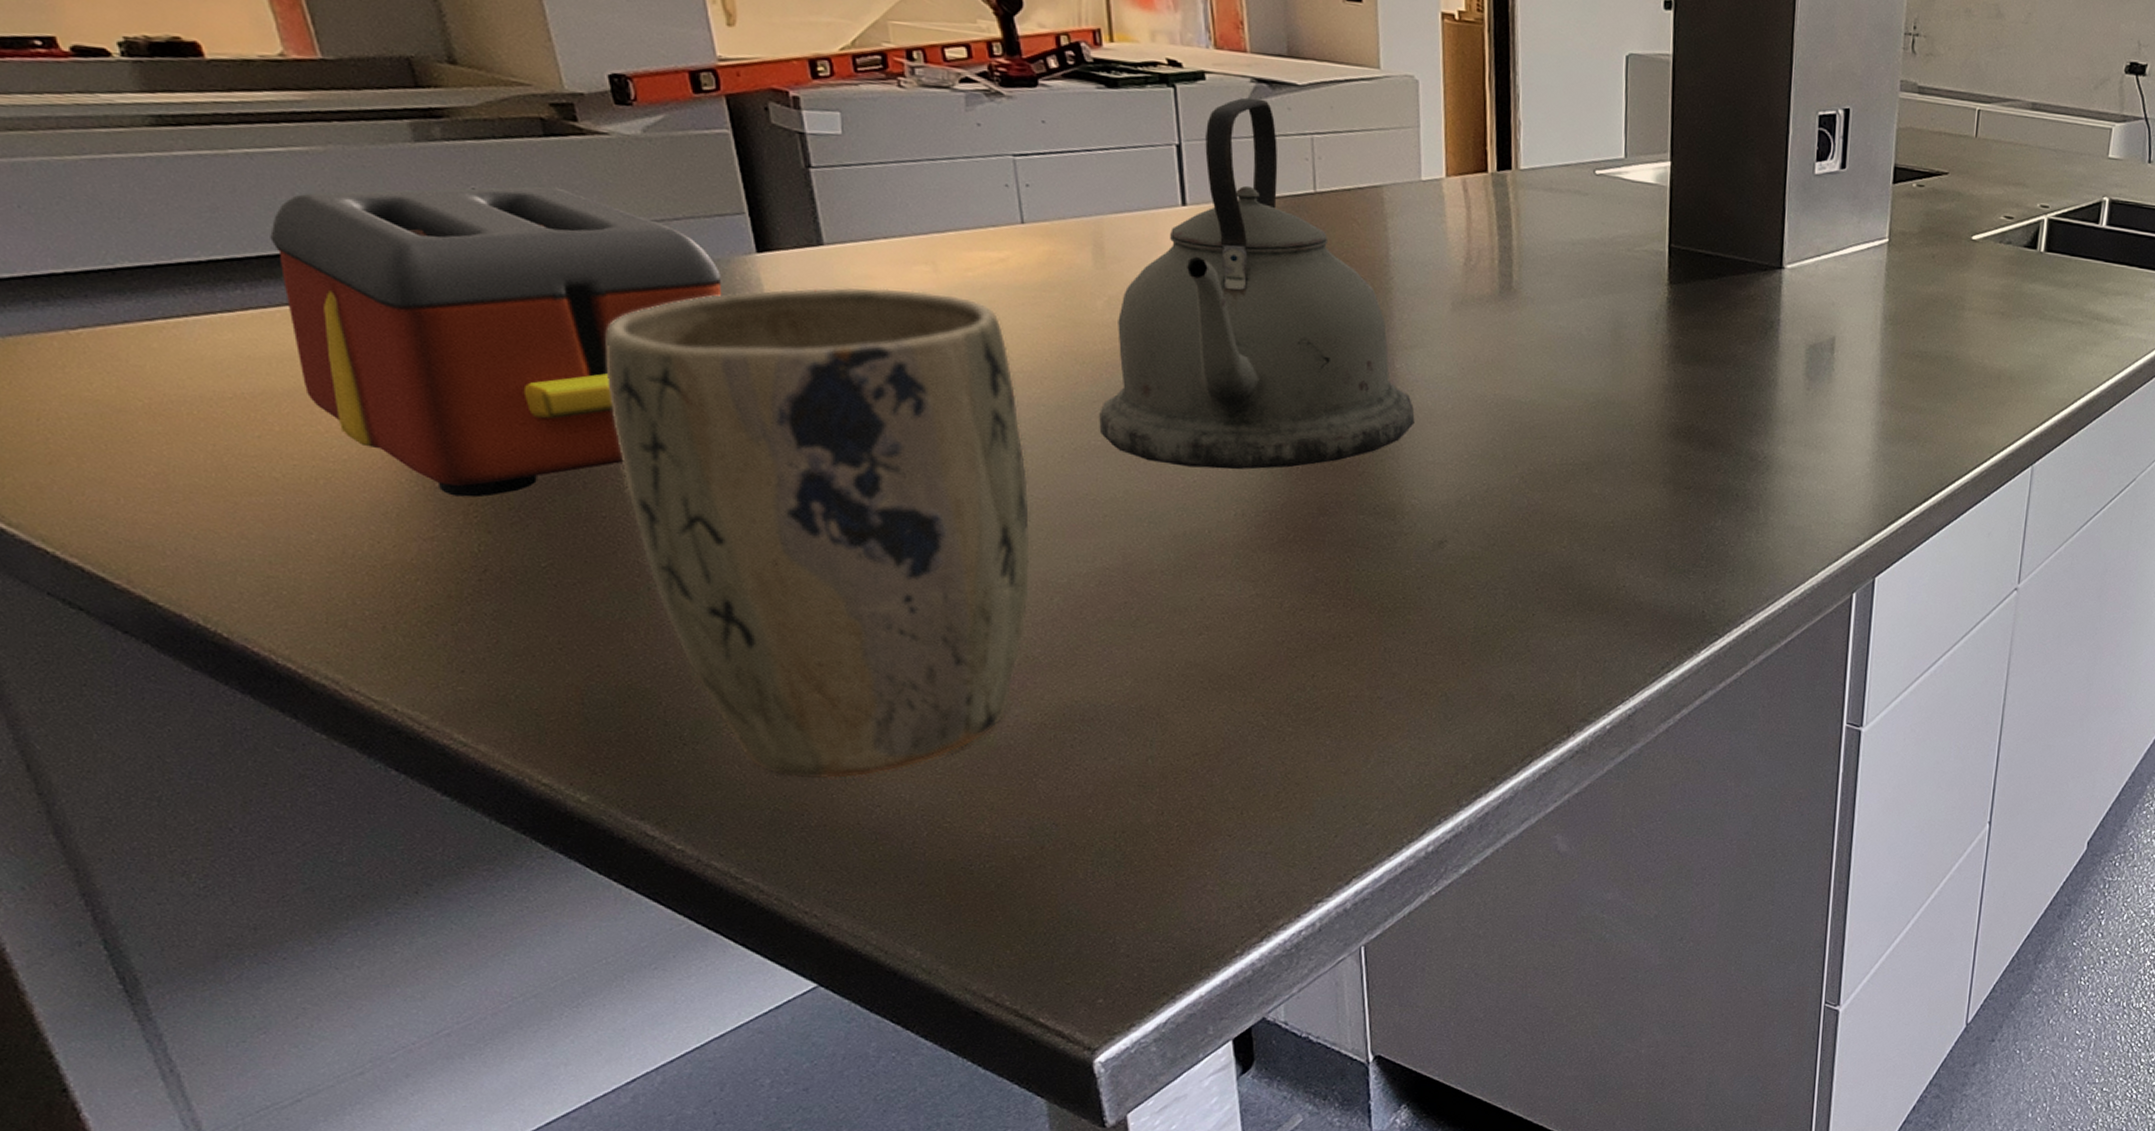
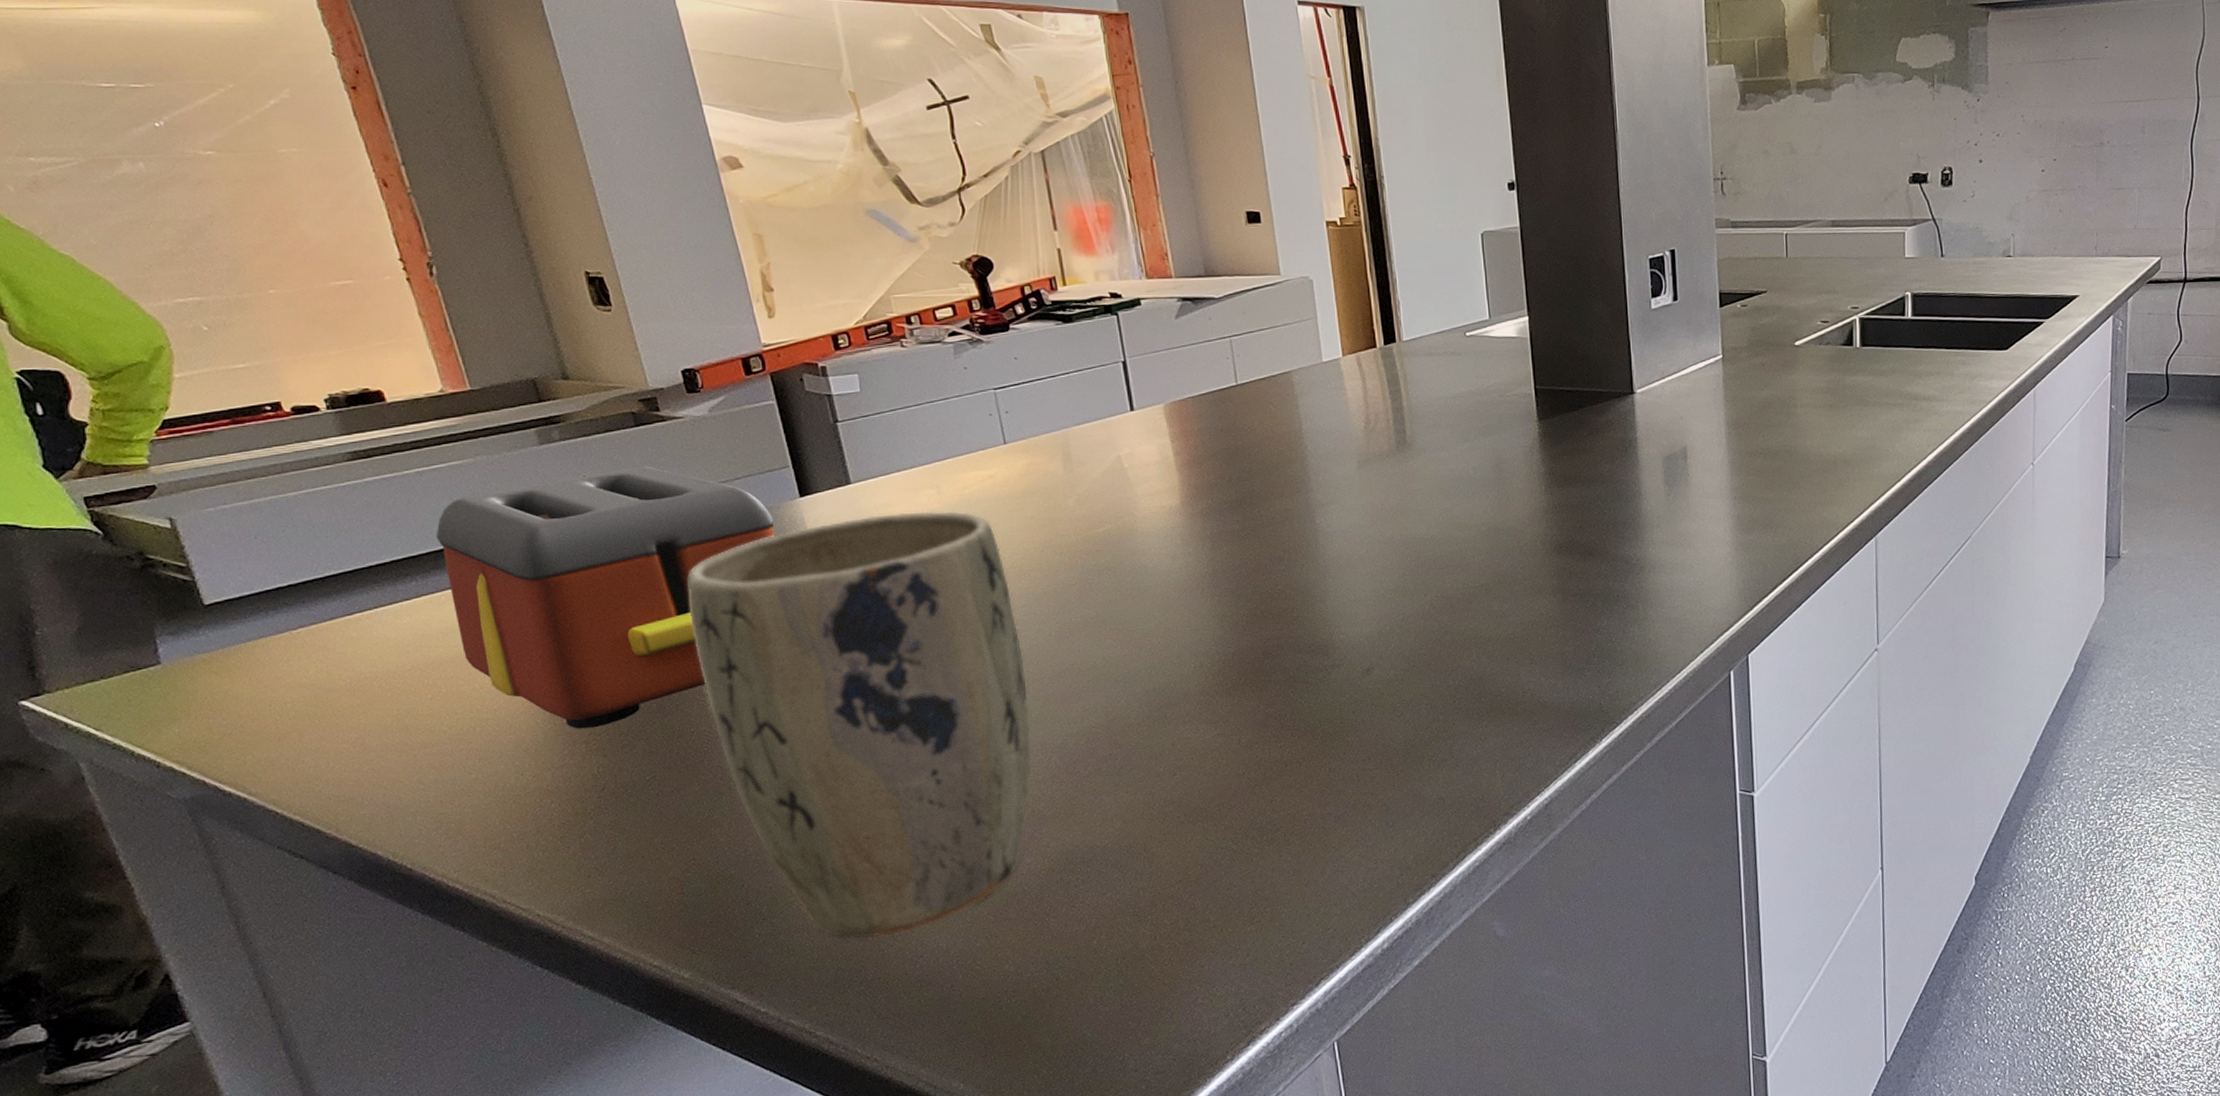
kettle: present [1099,97,1415,470] -> none [1077,314,1336,631]

